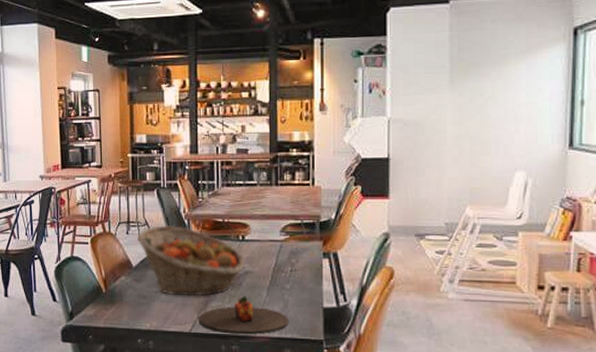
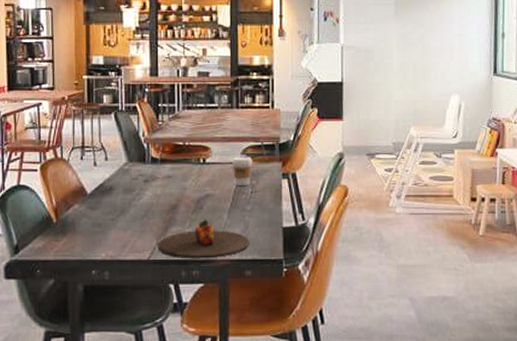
fruit basket: present [137,224,245,296] -> none [92,149,206,223]
coffee cup: none [271,234,292,265] -> present [232,156,253,186]

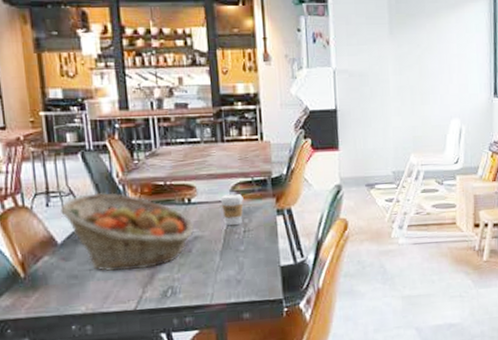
fruit basket: none [92,149,206,223] -> present [60,192,194,271]
plate: present [158,219,249,259] -> none [144,263,245,306]

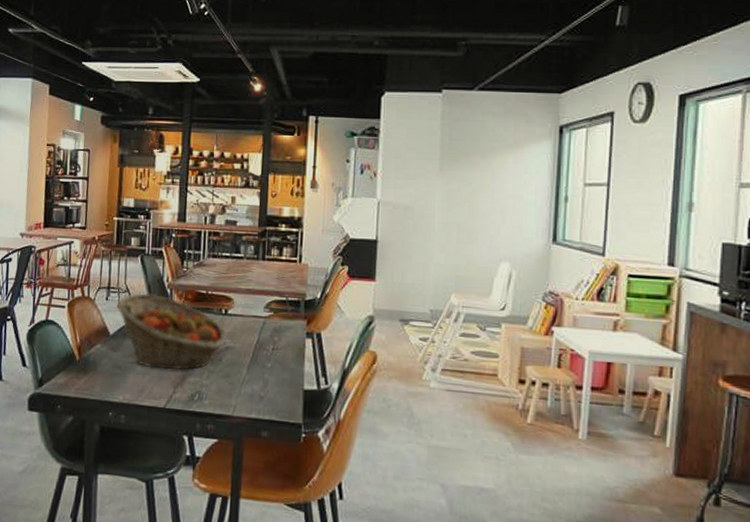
coffee cup: present [220,193,244,226] -> none [254,310,276,342]

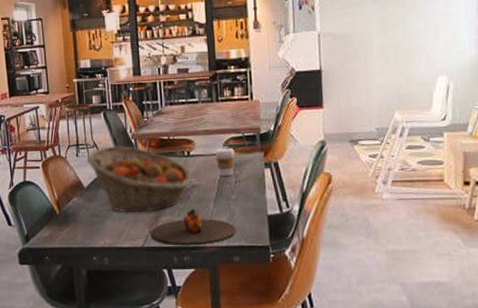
plate: none [174,372,267,414] -> present [150,208,236,246]
coffee cup: none [254,310,276,342] -> present [215,147,235,177]

